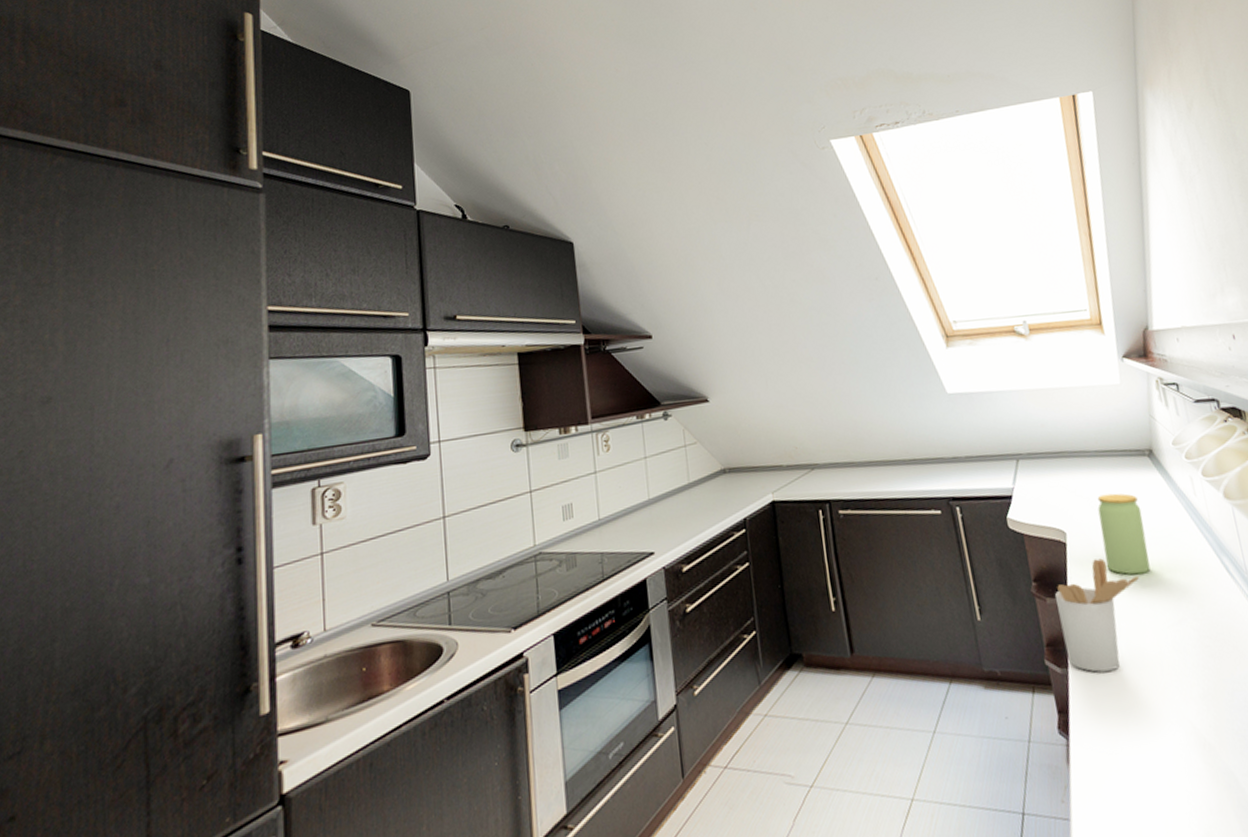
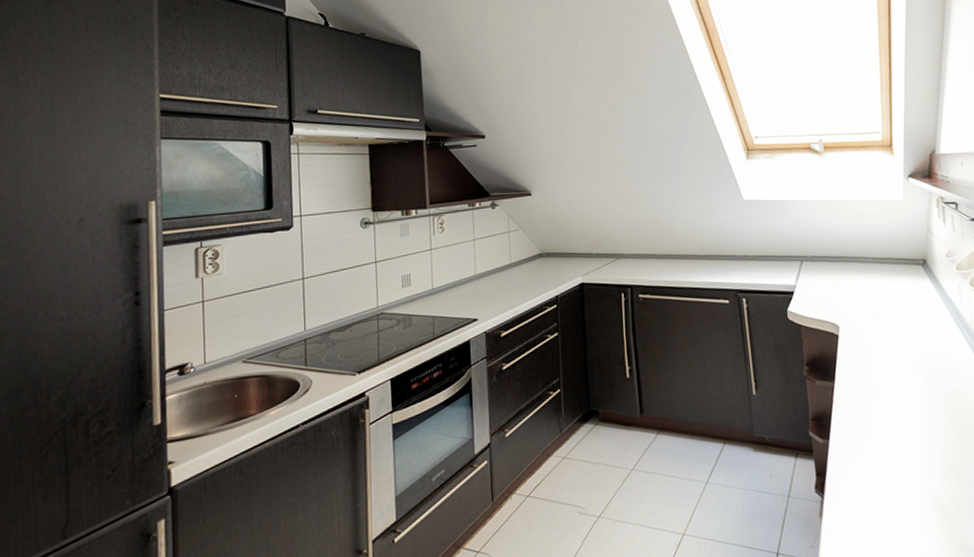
utensil holder: present [1054,558,1139,673] -> none [823,350,901,445]
jar: present [1097,493,1150,575] -> none [870,295,912,366]

